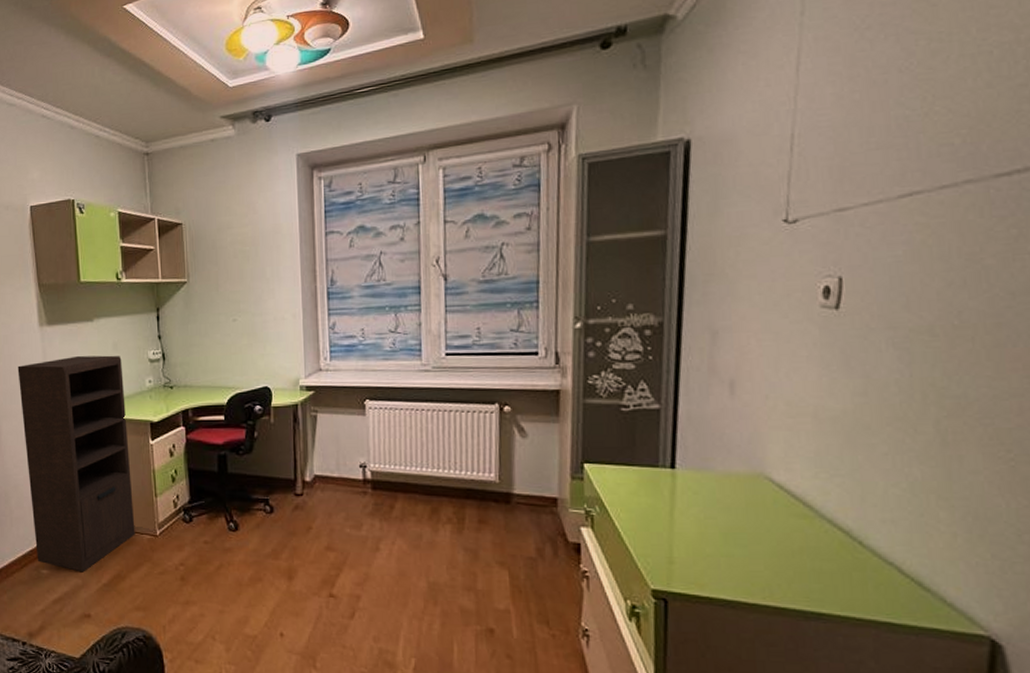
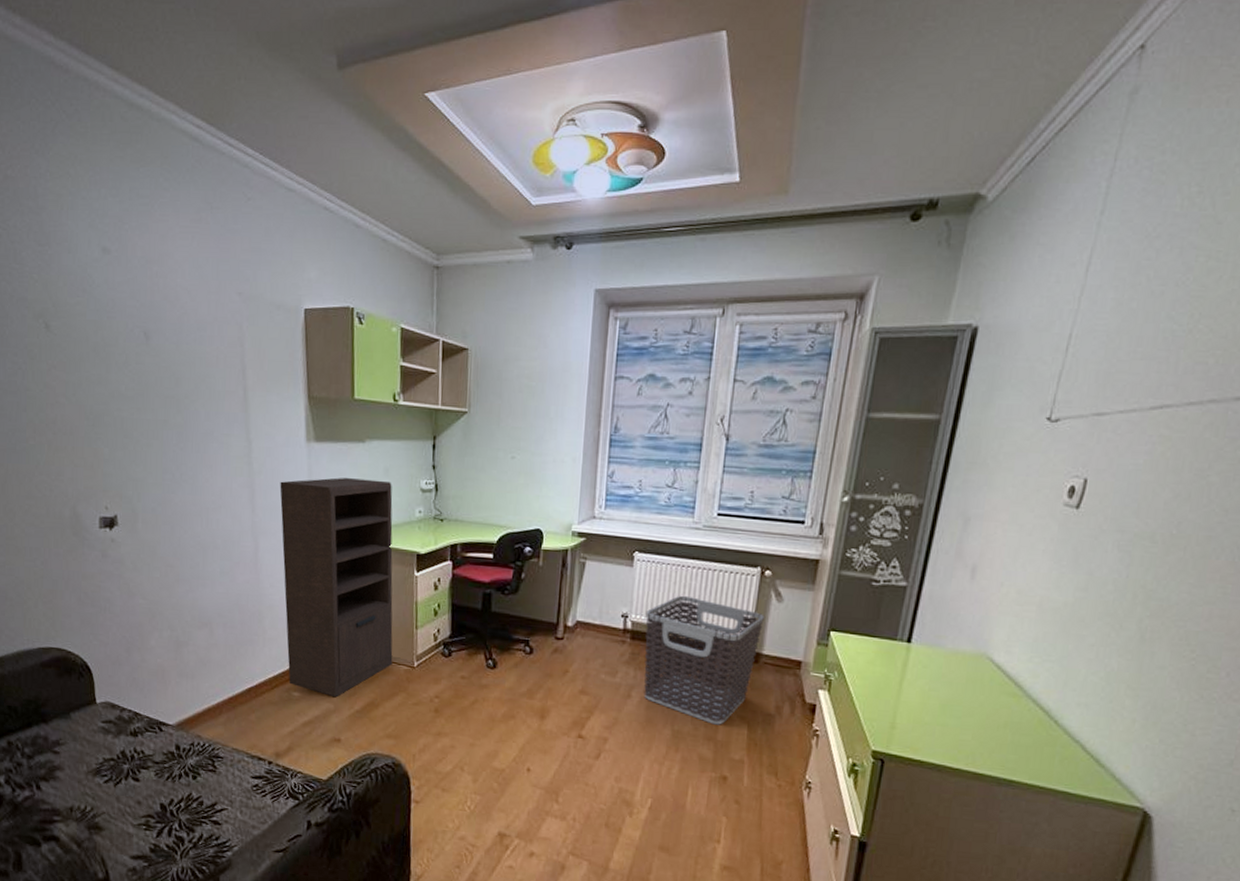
clothes hamper: none [384,439,510,573] -> present [643,595,764,725]

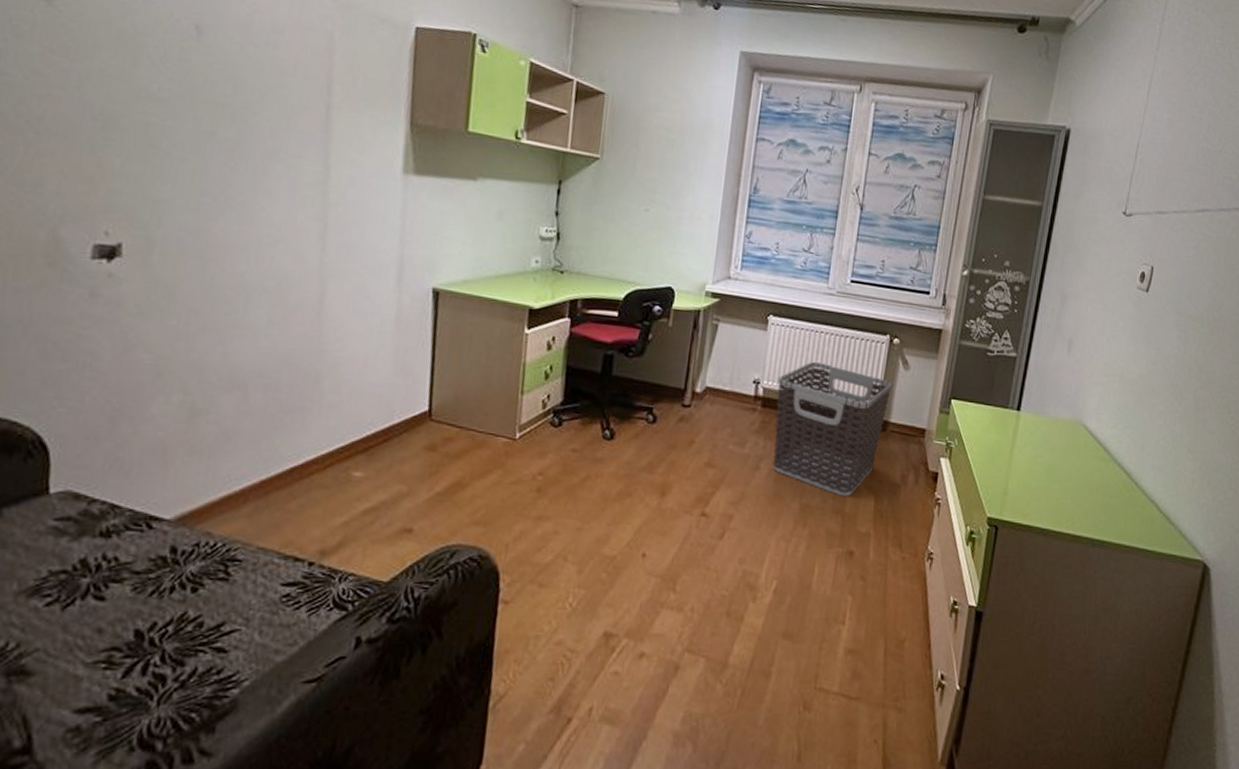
shelving unit: present [279,477,393,698] -> none [349,216,506,478]

